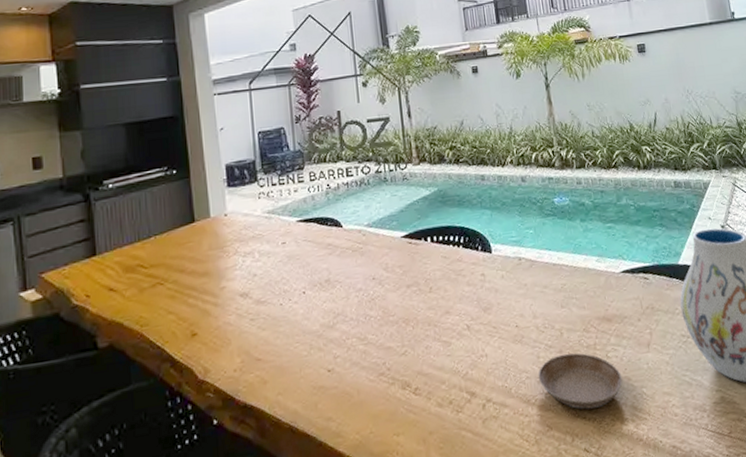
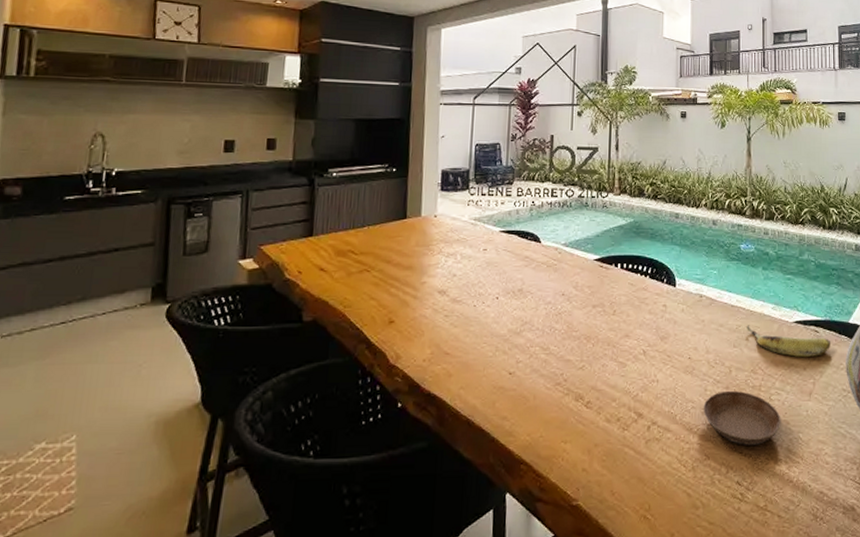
fruit: none [572,282,663,309] -> present [747,325,830,358]

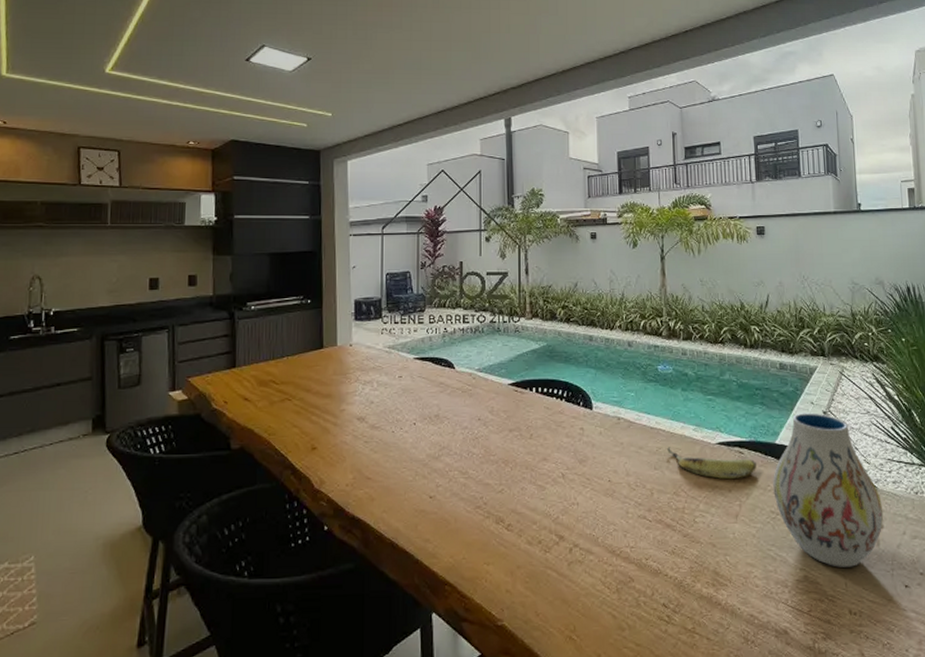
saucer: present [703,390,781,445] -> none [625,513,707,568]

